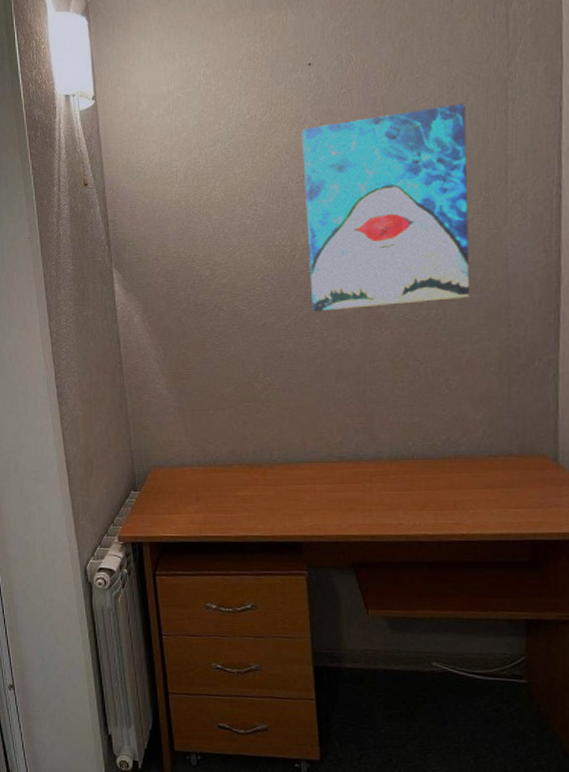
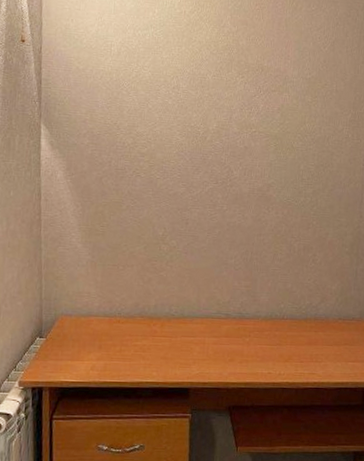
wall art: present [302,103,470,312] -> none [216,31,345,192]

